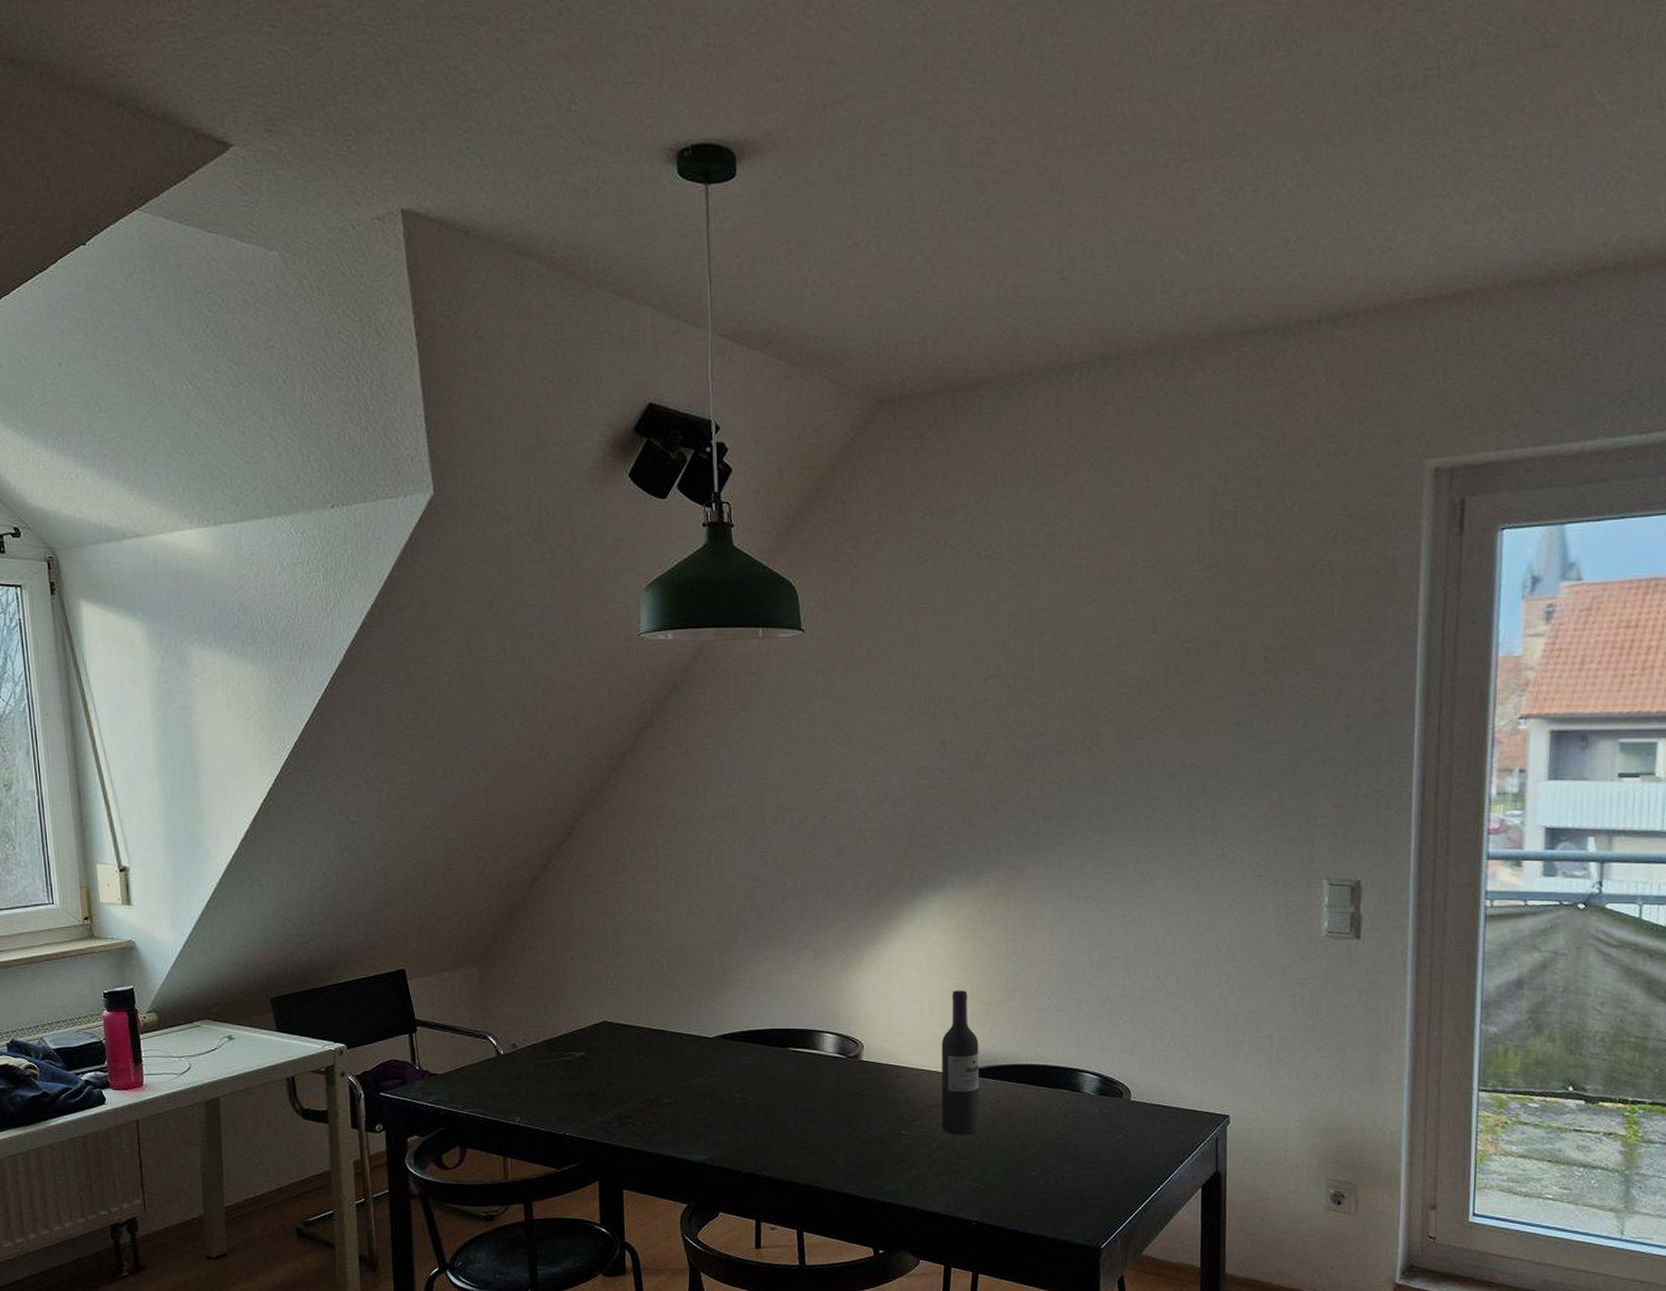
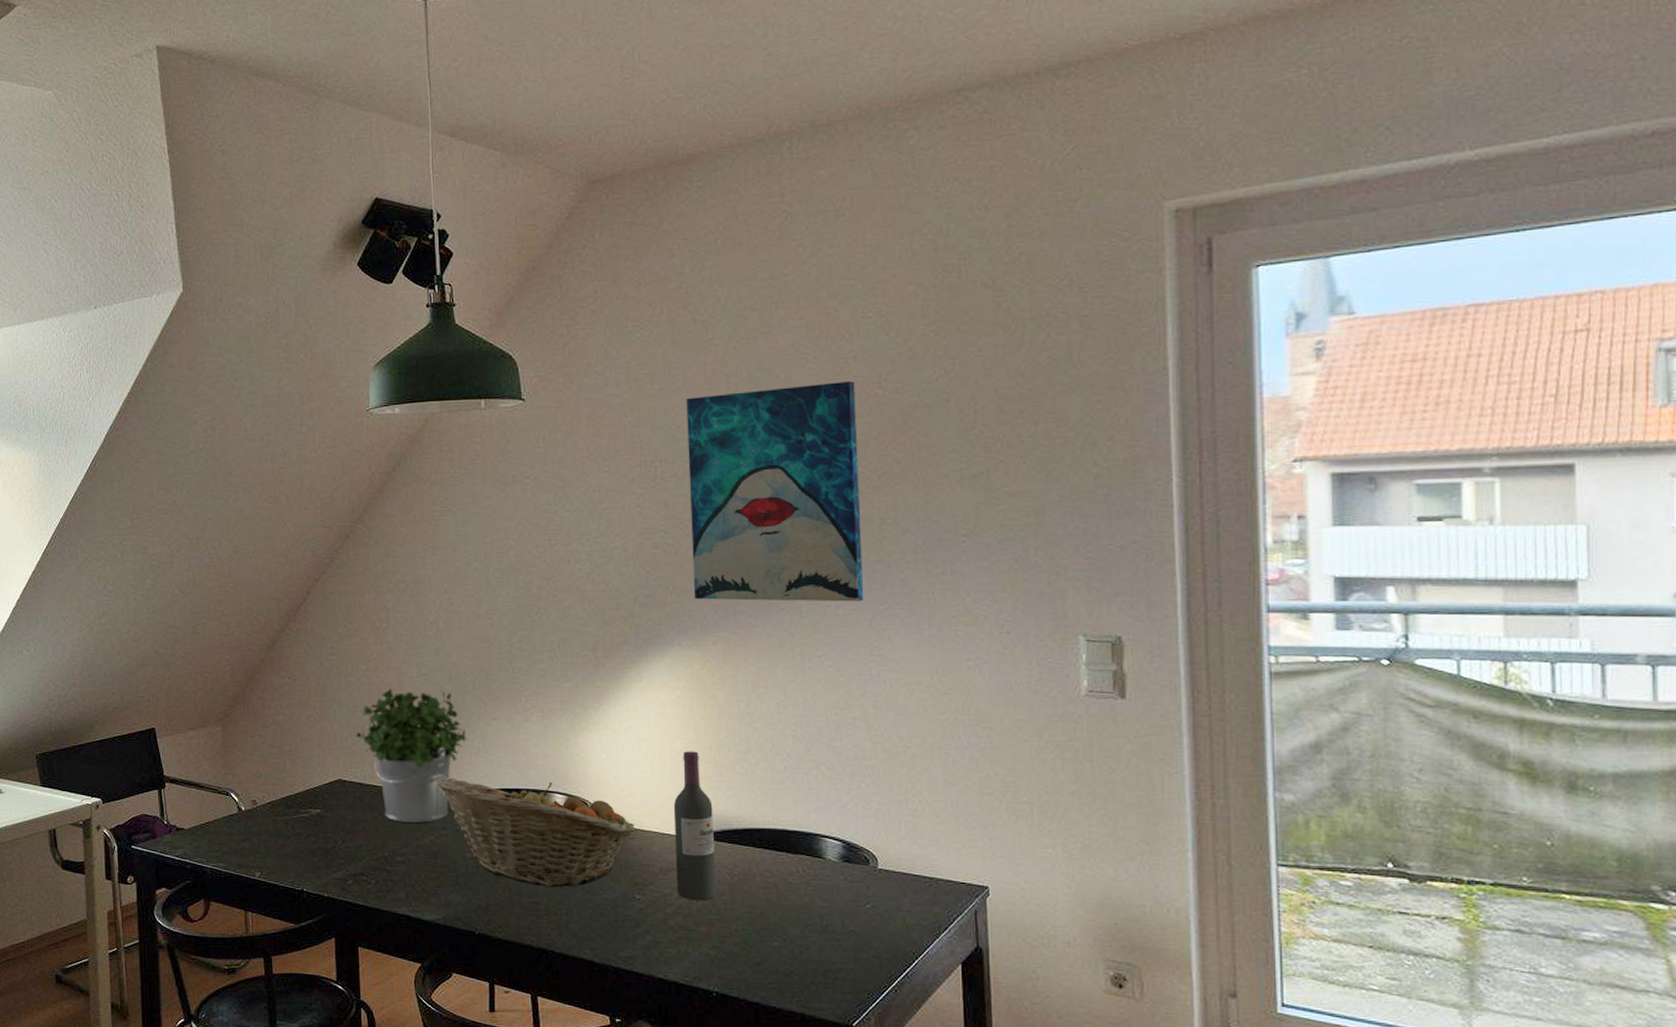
potted plant: none [623,928,739,1065] -> present [356,689,468,824]
fruit basket: none [704,1018,904,1126] -> present [435,777,636,888]
wall art: none [967,625,1132,845] -> present [687,381,864,602]

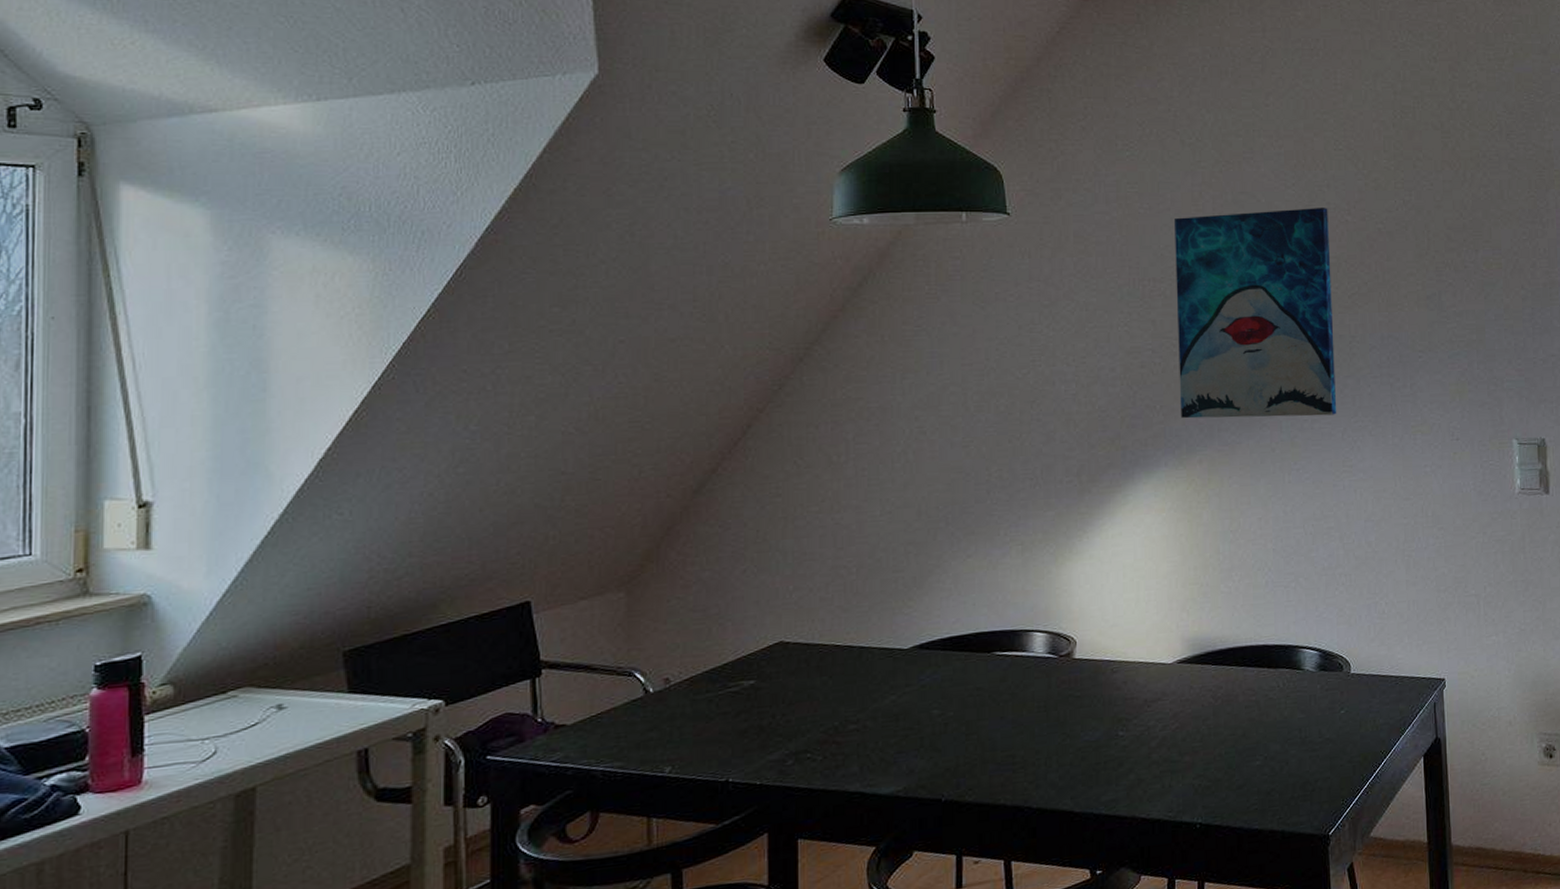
potted plant: present [356,689,468,824] -> none [804,528,938,685]
fruit basket: present [435,777,636,888] -> none [899,620,1120,737]
wine bottle: present [673,751,717,901] -> none [1158,573,1201,730]

